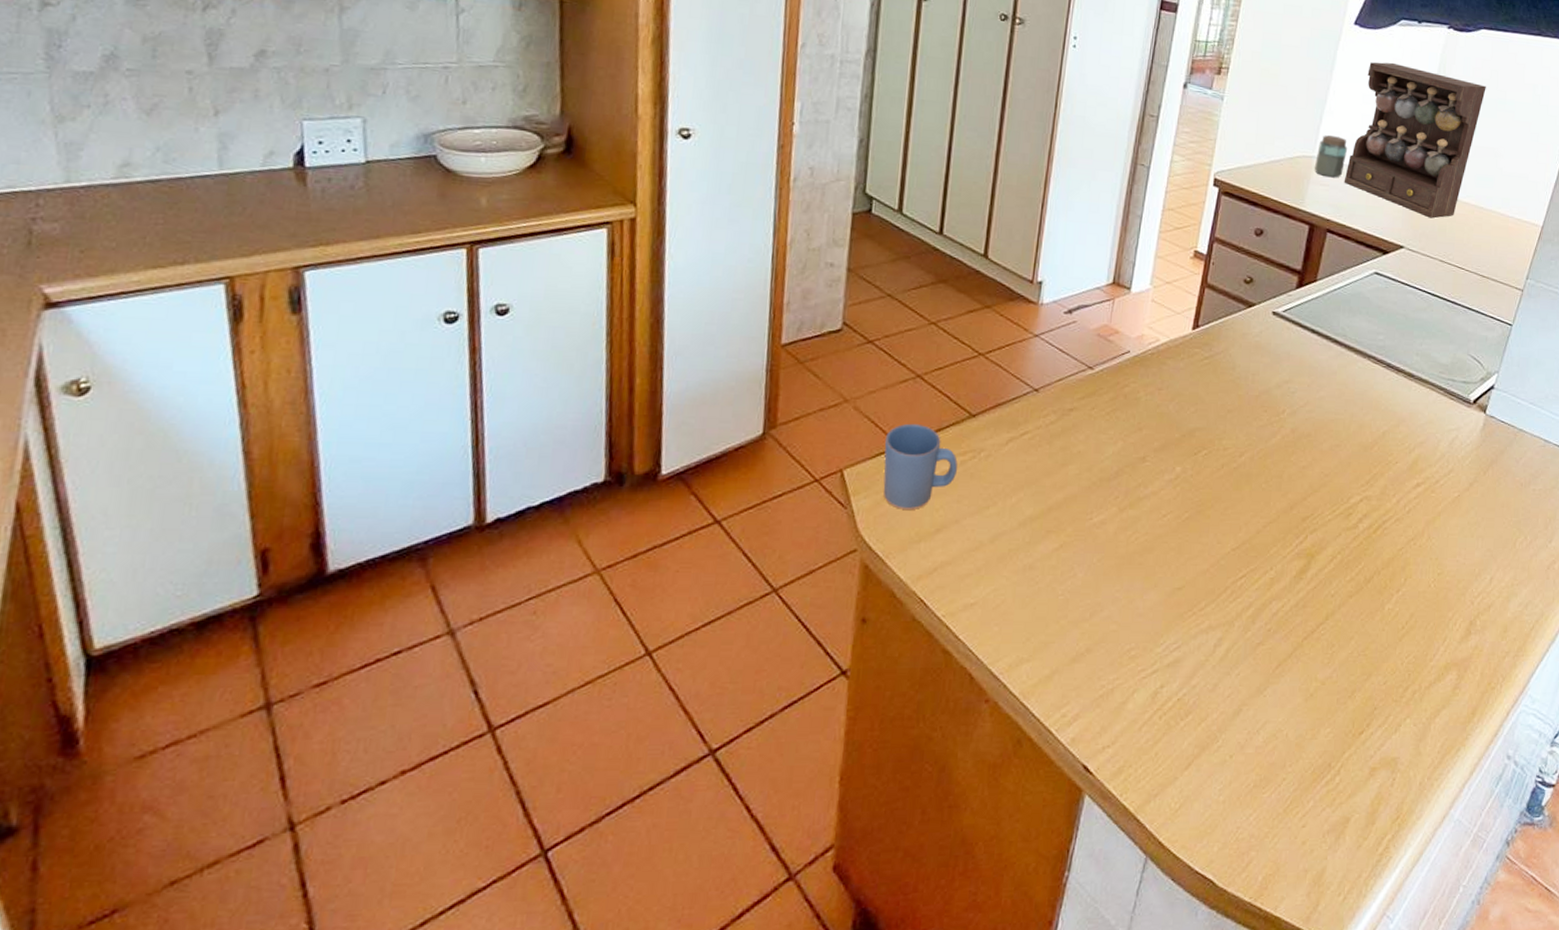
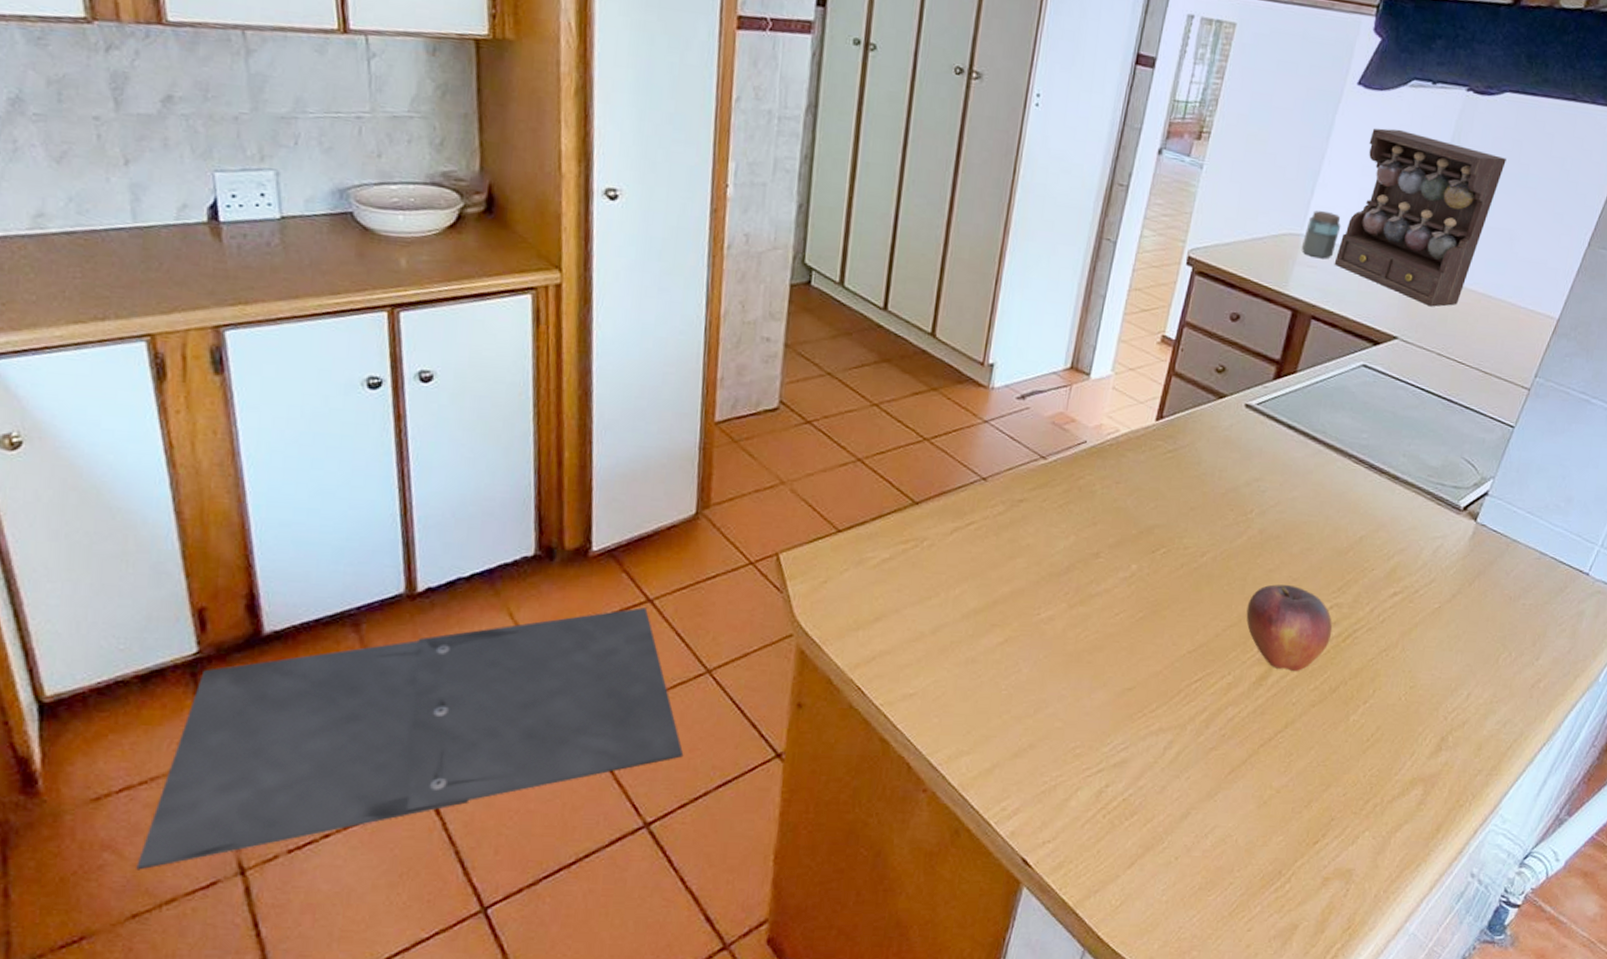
door mat: none [178,529,750,832] -> present [136,607,684,870]
mug: present [883,423,958,511] -> none [820,508,899,598]
fruit: none [1284,480,1364,563] -> present [1246,584,1333,671]

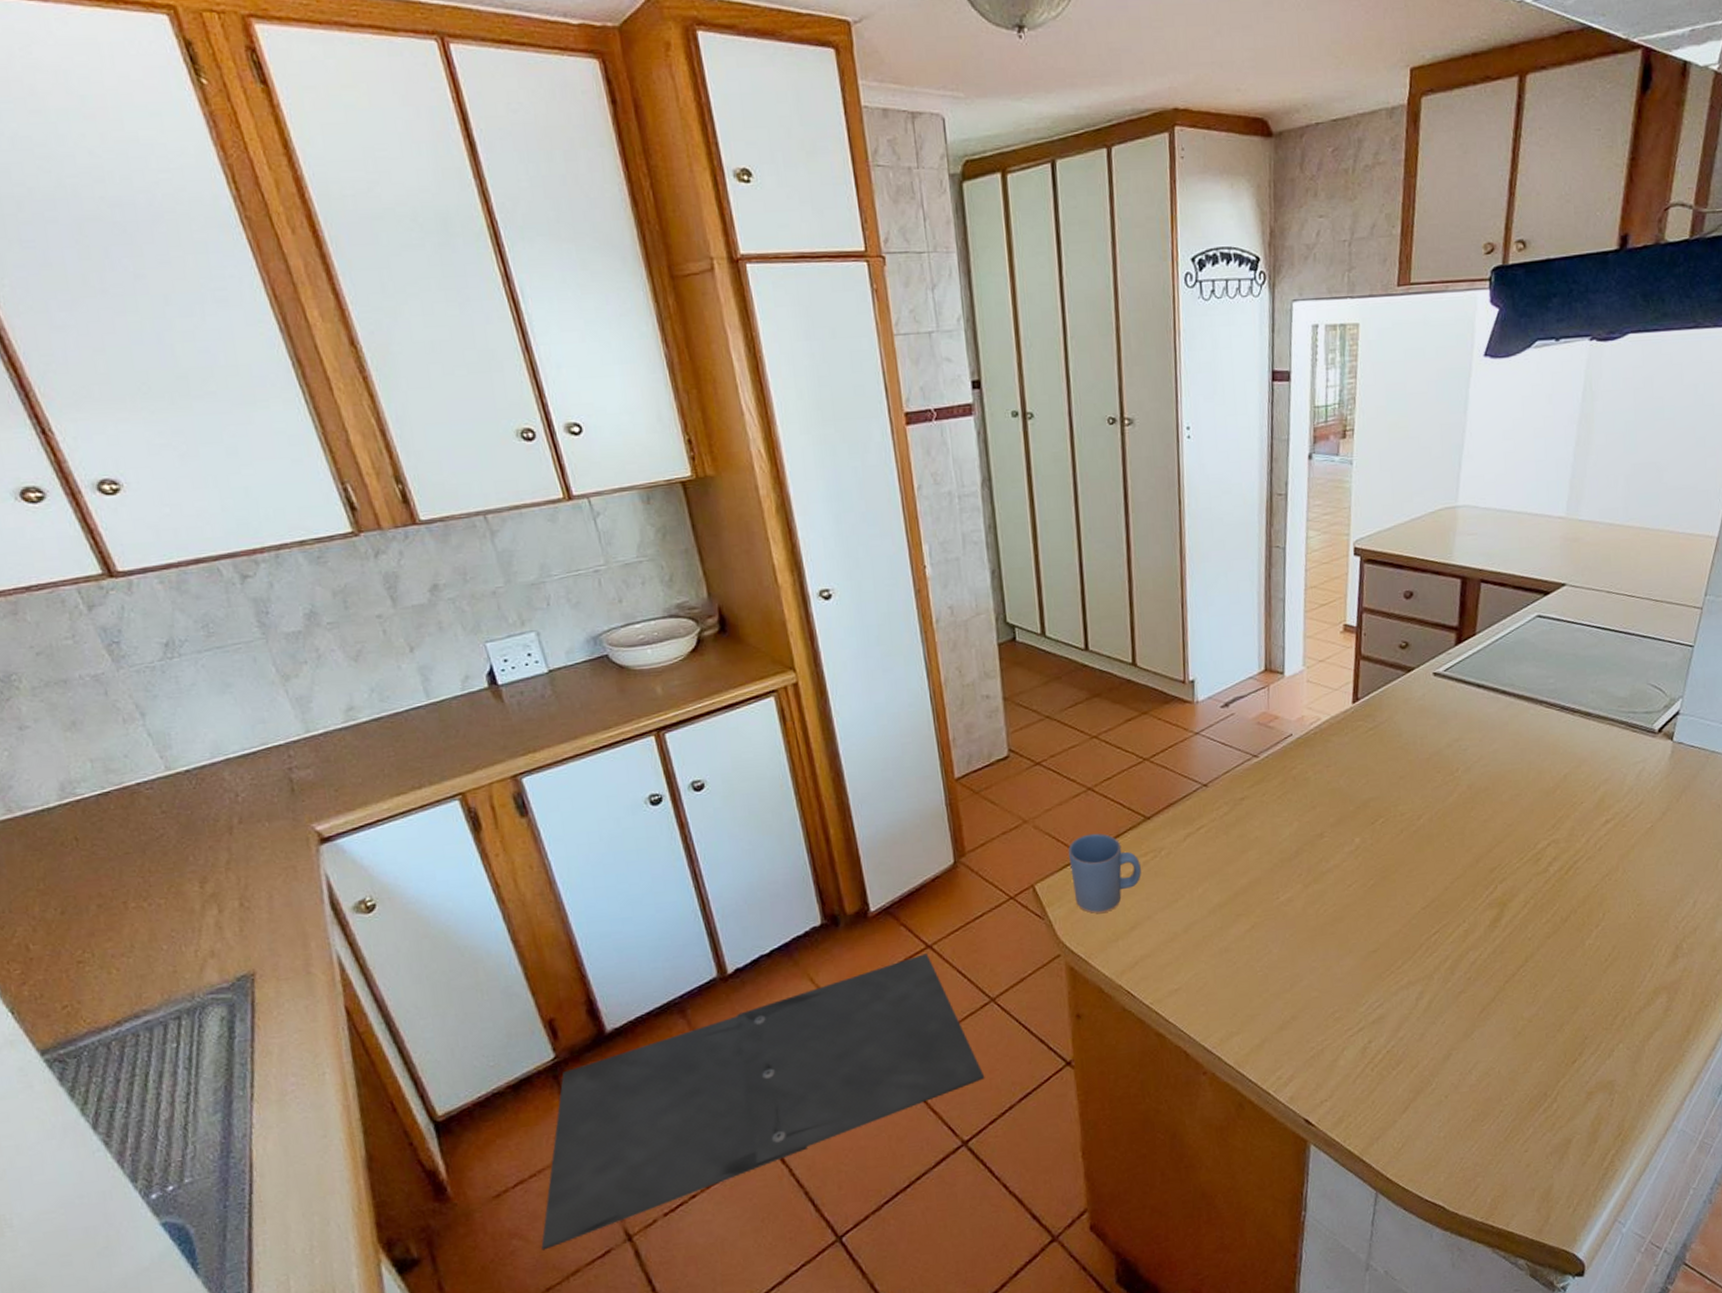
mug: none [820,508,899,598] -> present [1068,833,1141,914]
fruit: present [1246,584,1333,671] -> none [1469,831,1554,910]
peanut butter: present [1301,211,1341,259] -> none [1458,480,1493,526]
spice rack: present [1334,128,1507,307] -> none [1492,390,1640,549]

